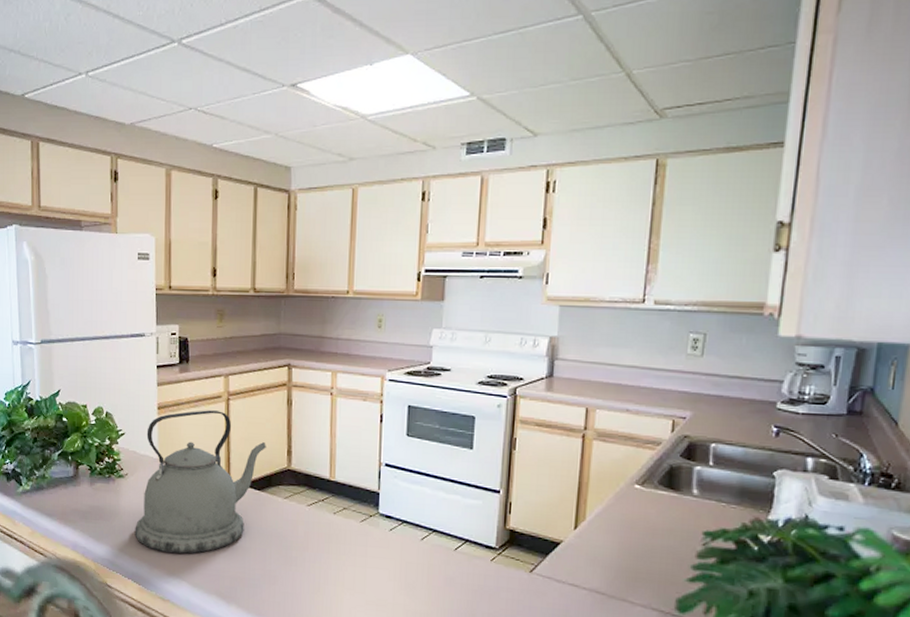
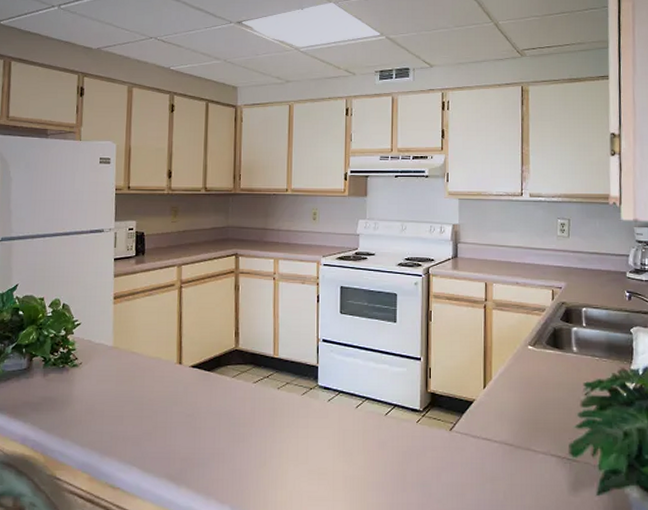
kettle: present [135,410,266,554] -> none [86,298,216,440]

